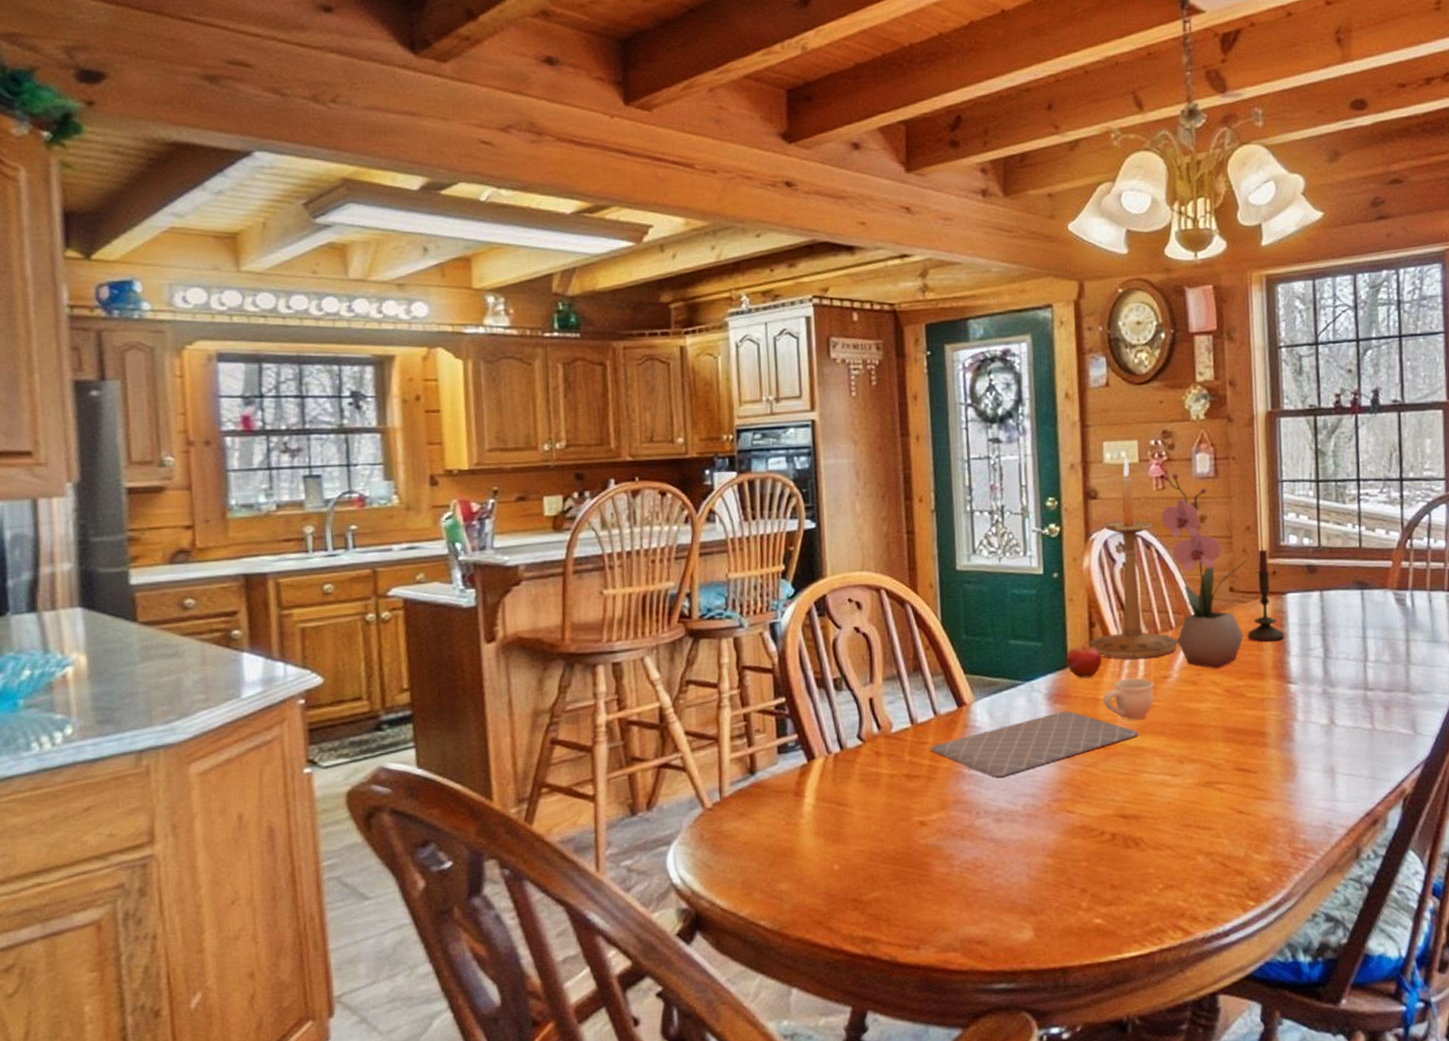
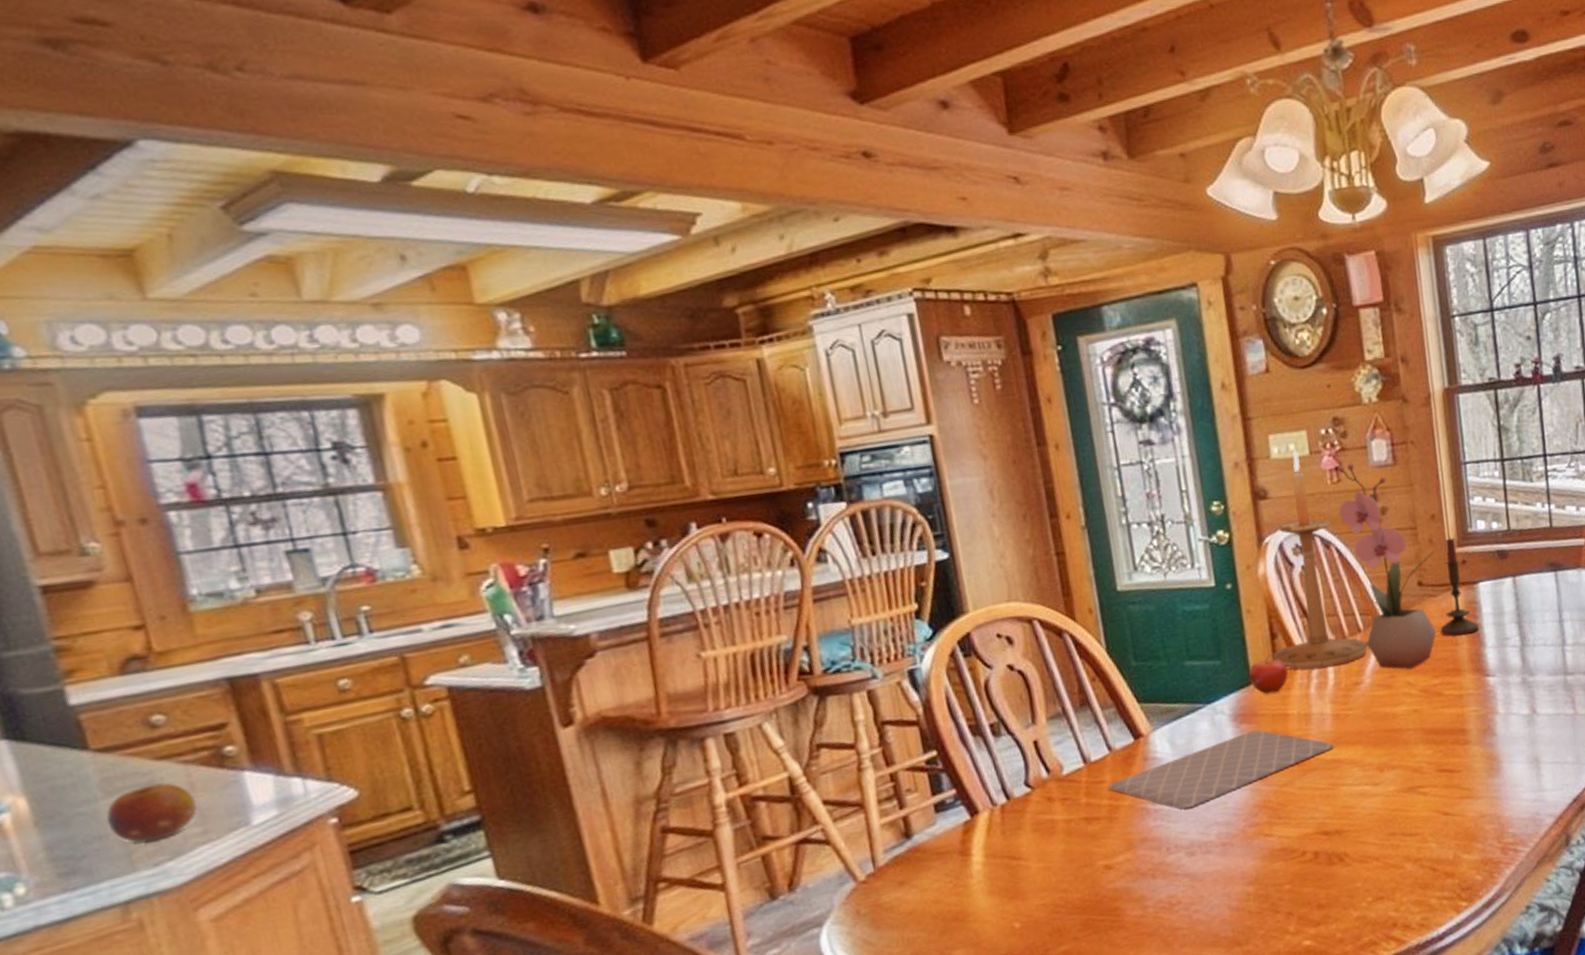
fruit: none [139,655,205,702] -> present [106,782,198,843]
cup: present [1102,677,1154,720] -> none [1292,687,1347,732]

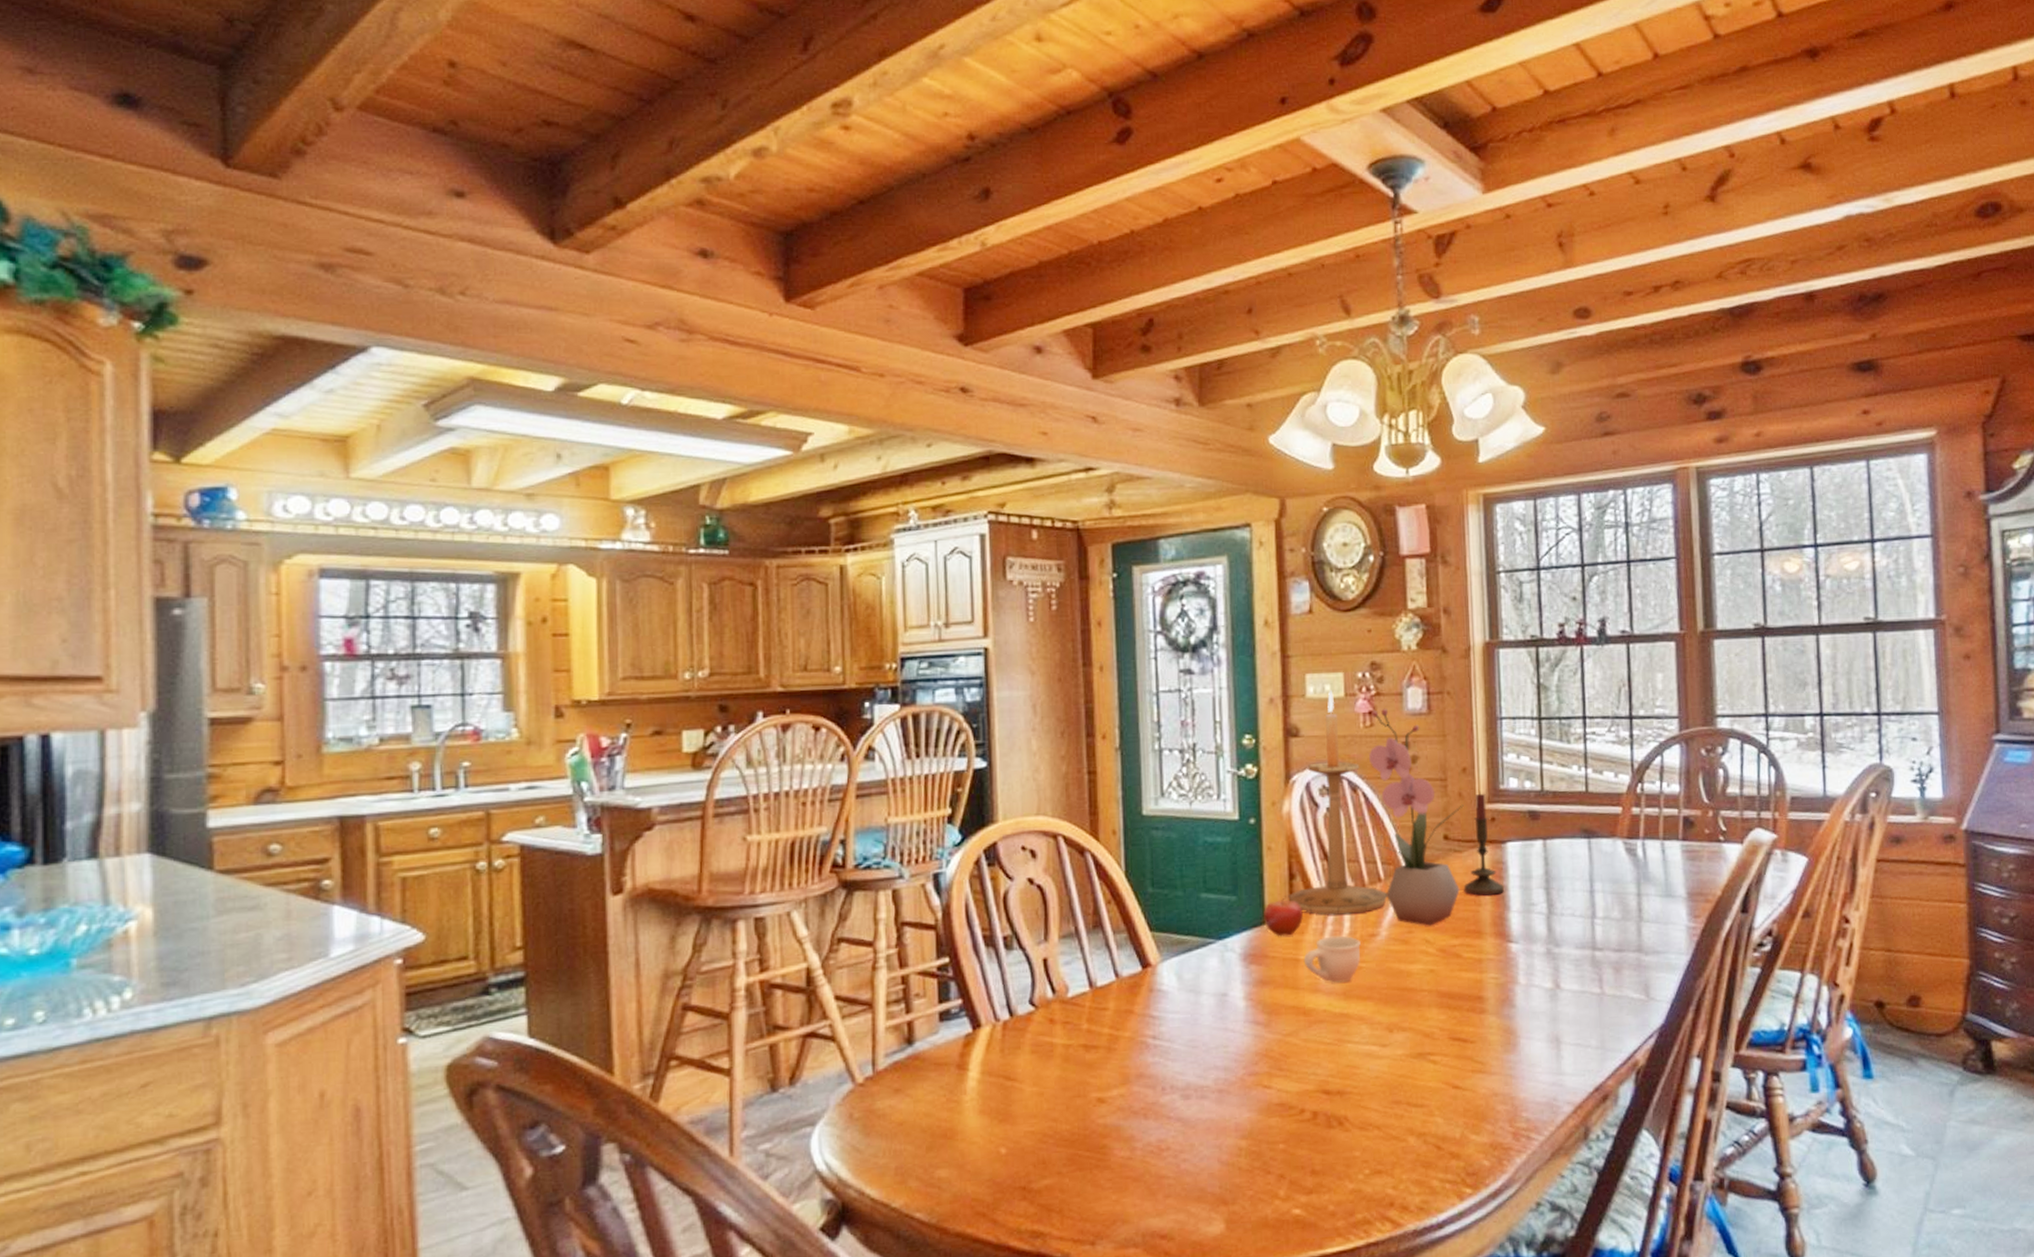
fruit: present [106,782,198,843] -> none [212,908,289,962]
placemat: present [1107,730,1334,809] -> none [1110,973,1344,1047]
cup: none [1292,687,1347,732] -> present [1303,935,1361,983]

